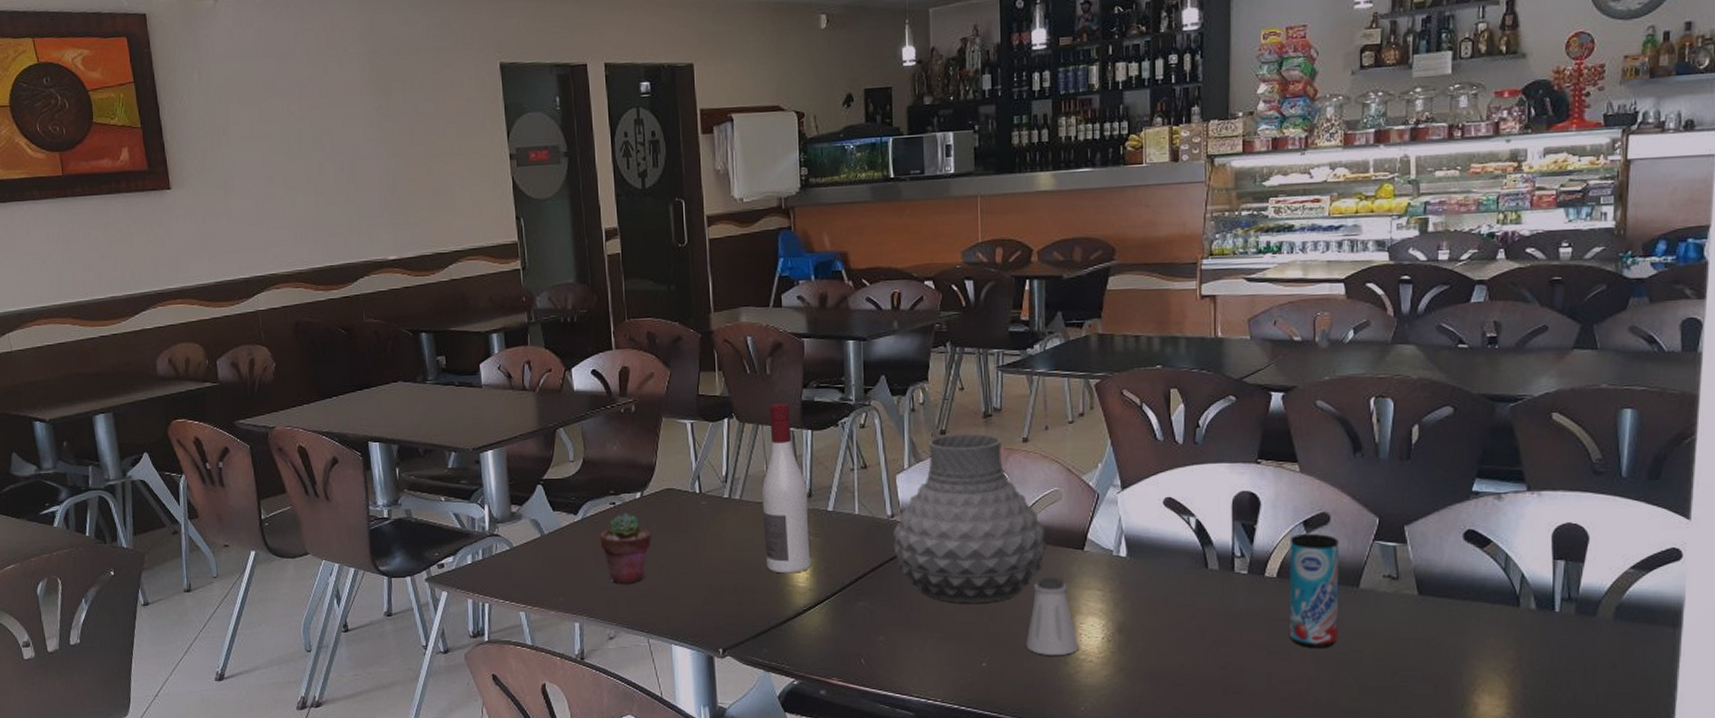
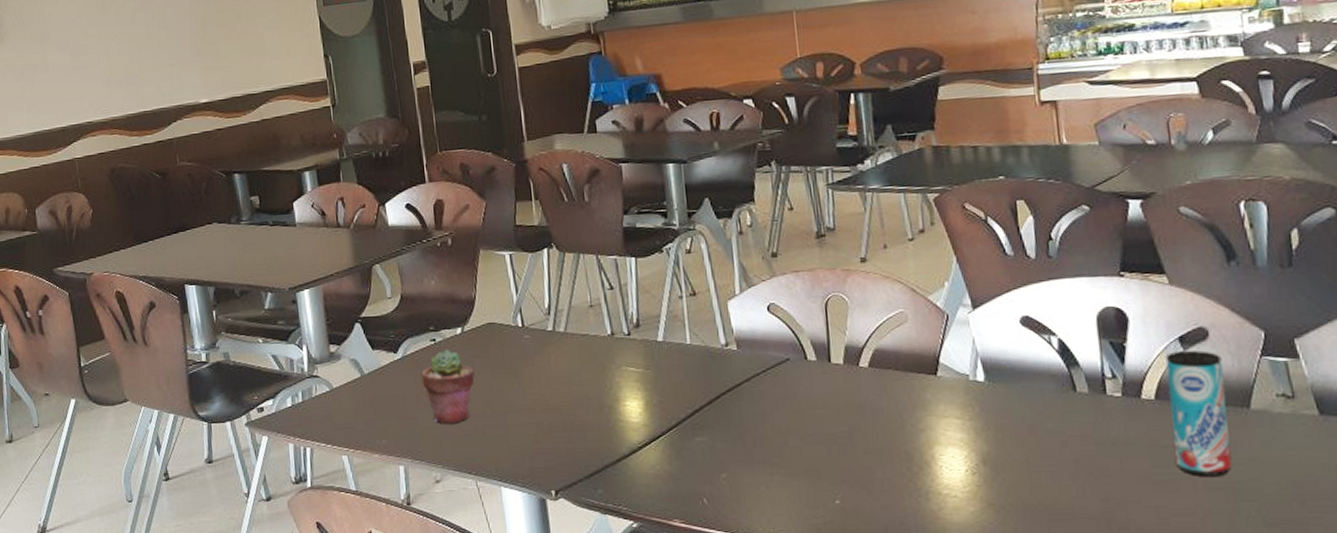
wine bottle: present [761,402,812,574] -> none [586,230,644,409]
vase: present [893,434,1047,604] -> none [729,255,896,436]
saltshaker: present [1026,576,1079,655] -> none [881,404,940,491]

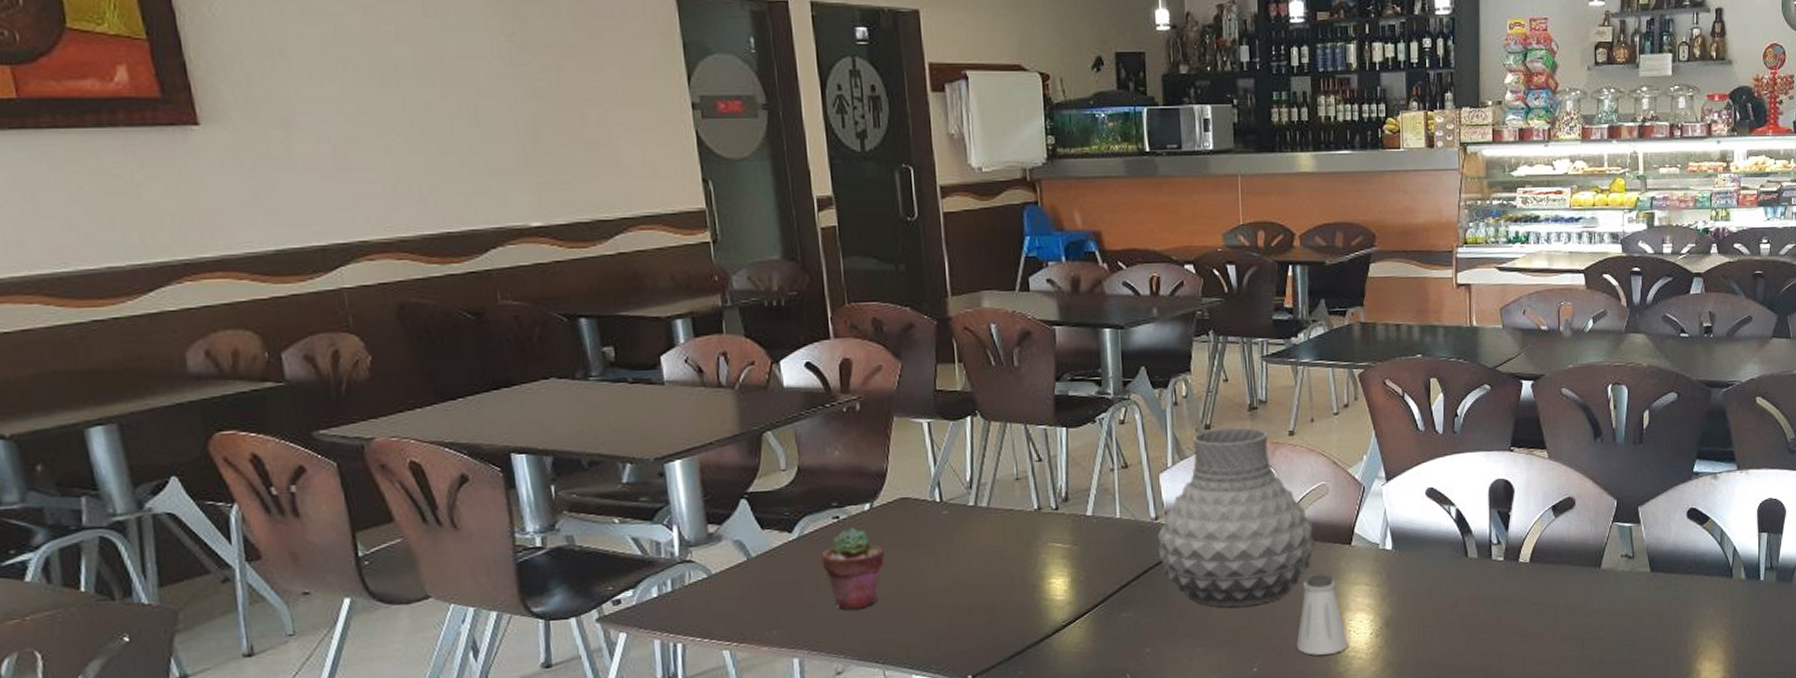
vase: none [729,255,896,436] -> present [1157,428,1315,607]
saltshaker: none [881,404,940,491] -> present [1296,573,1348,656]
beverage can: present [1165,350,1232,476] -> none [1540,517,1584,629]

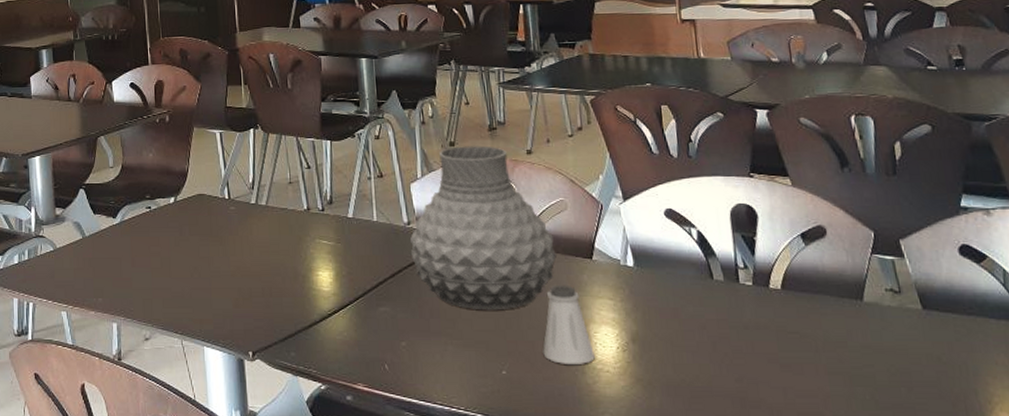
potted succulent: present [821,527,885,610] -> none [136,216,184,285]

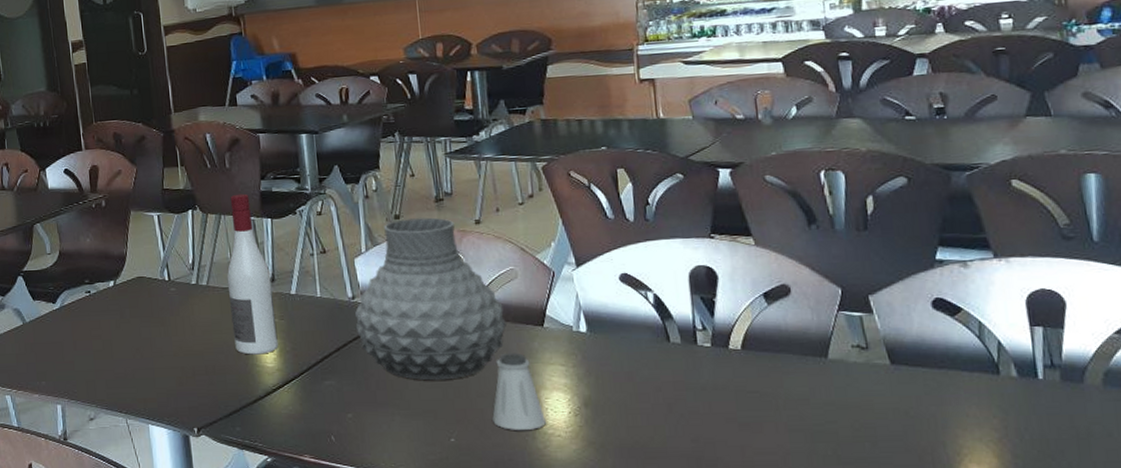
wine bottle: none [285,114,335,278] -> present [226,193,278,355]

